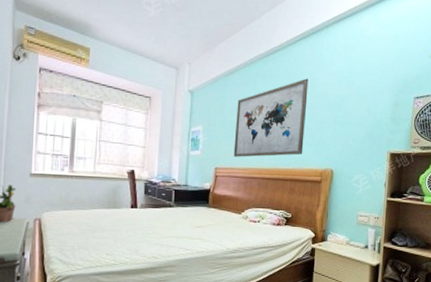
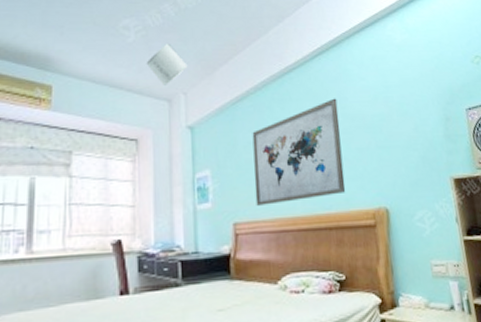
toilet paper roll: none [161,20,194,56] -> present [146,44,188,85]

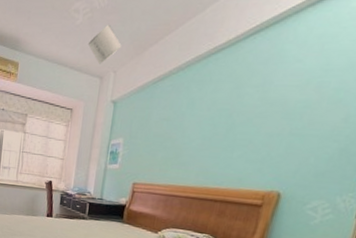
wall art: present [252,98,346,206] -> none [154,81,261,174]

